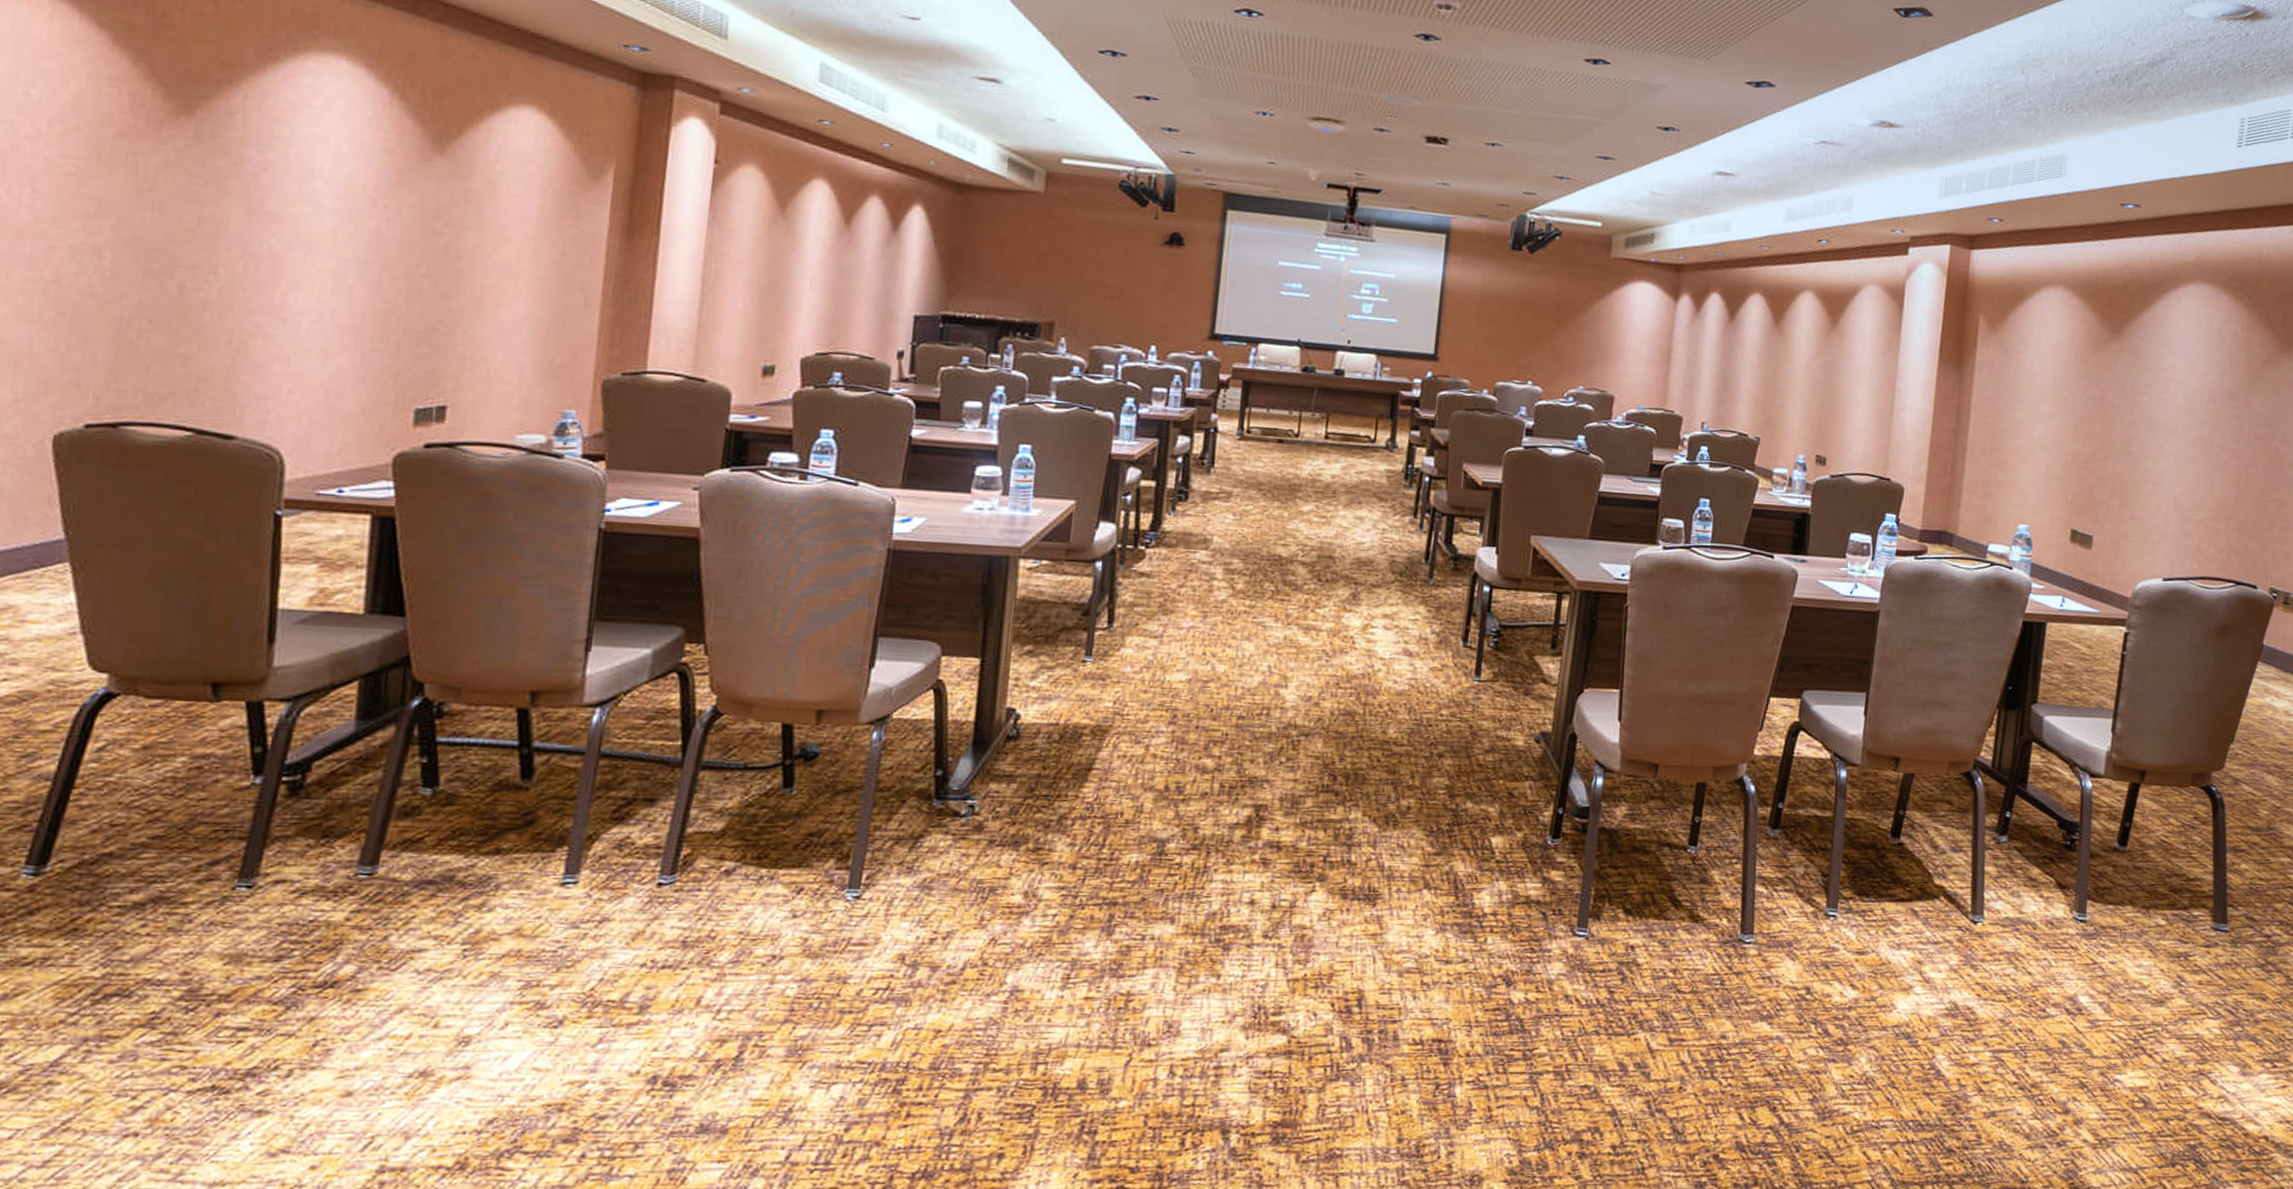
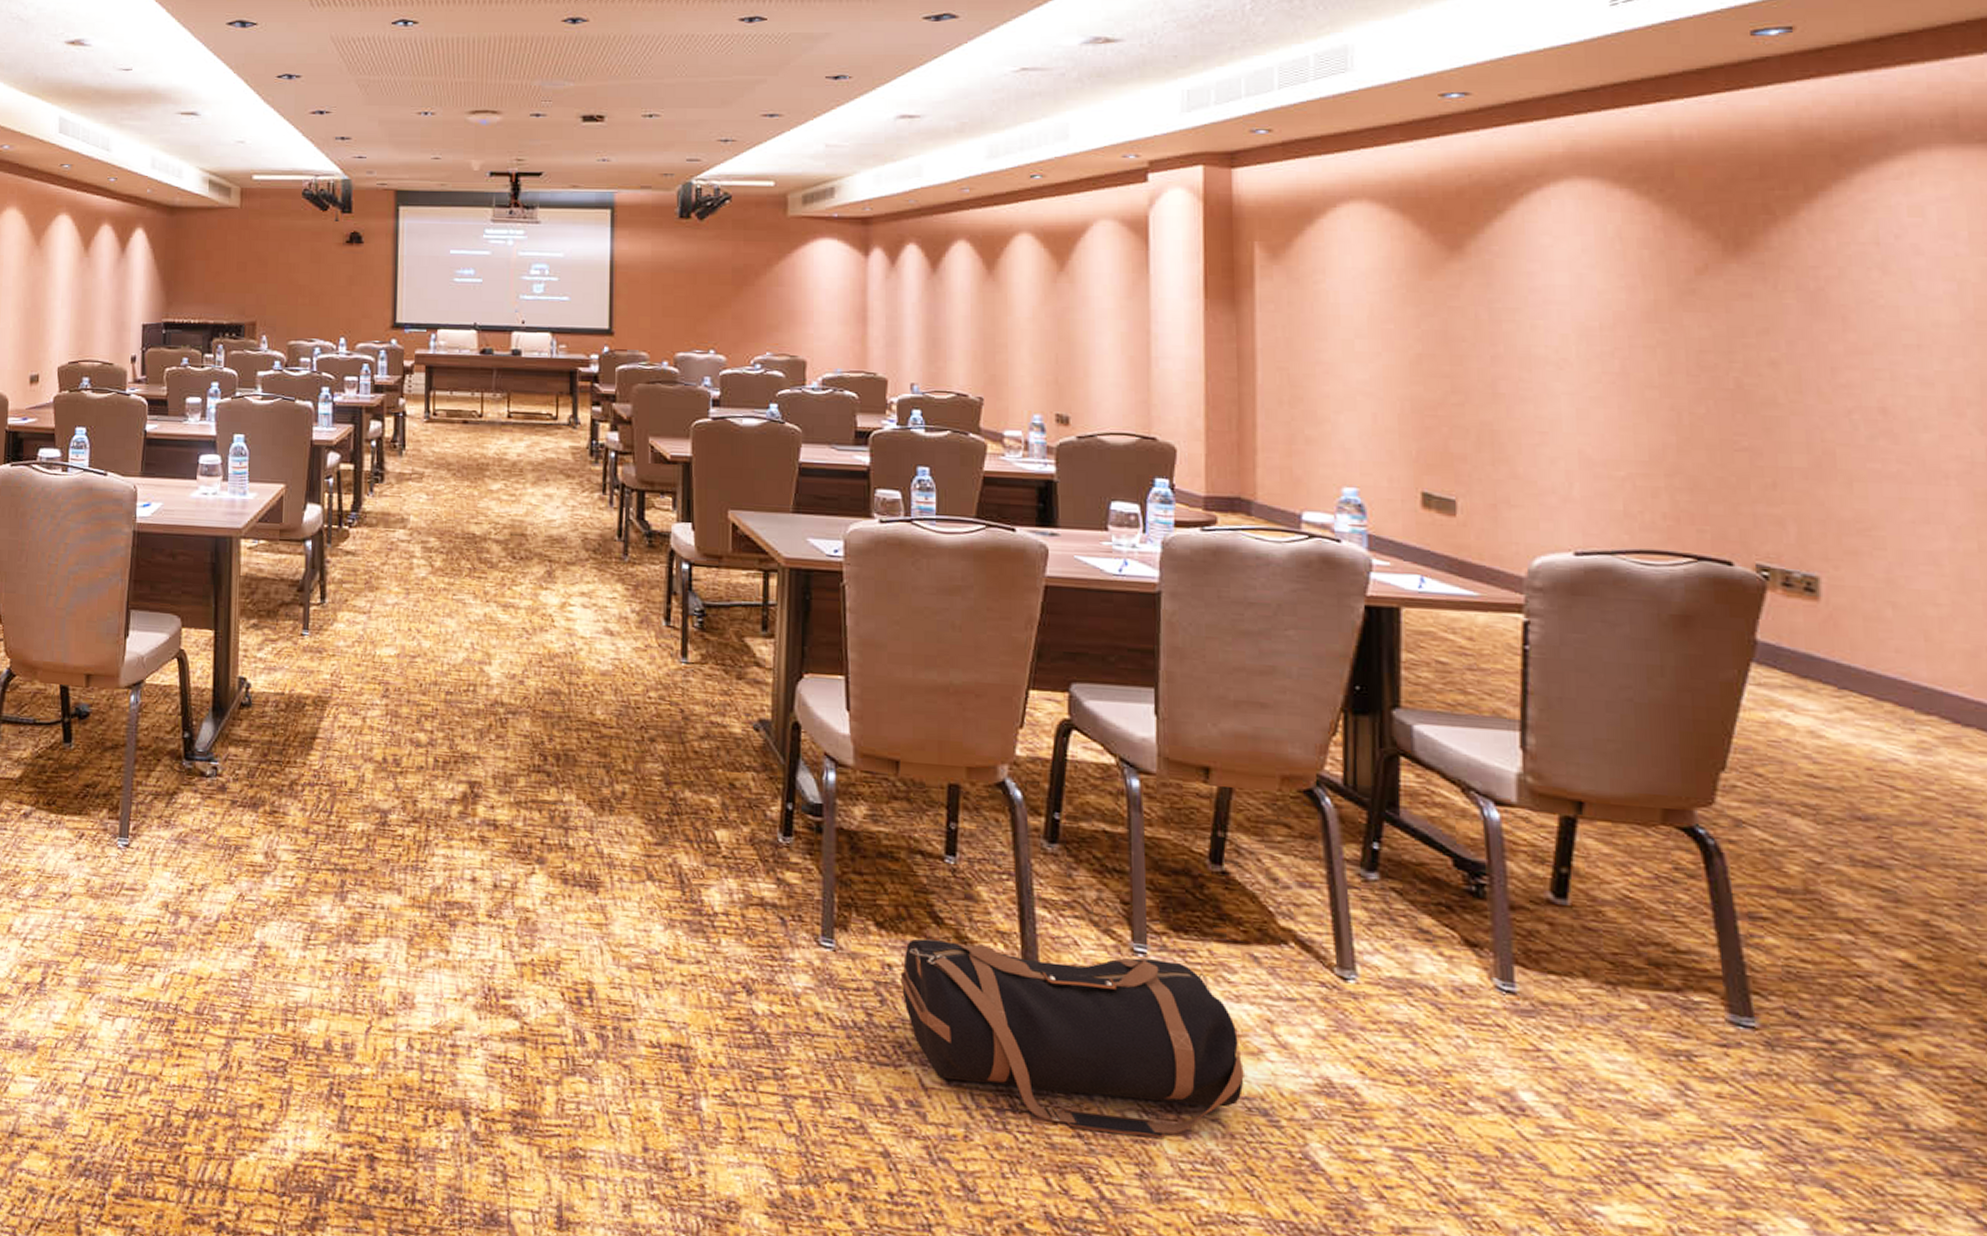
duffel bag: none [1640,921,1897,1068] -> present [900,938,1244,1138]

